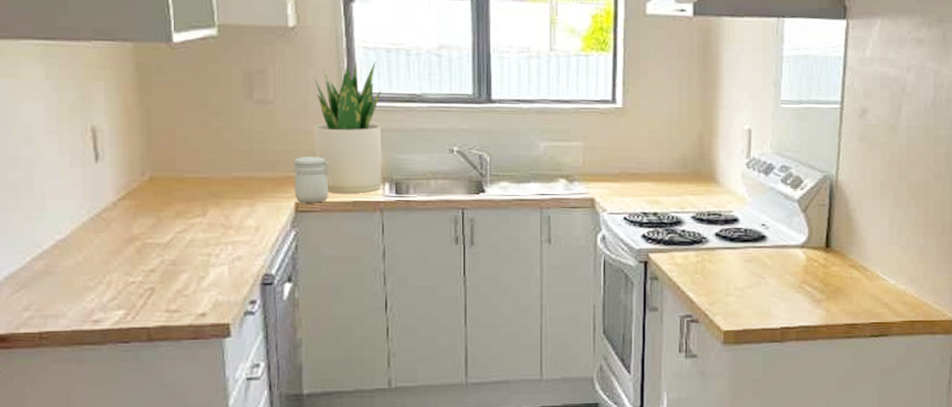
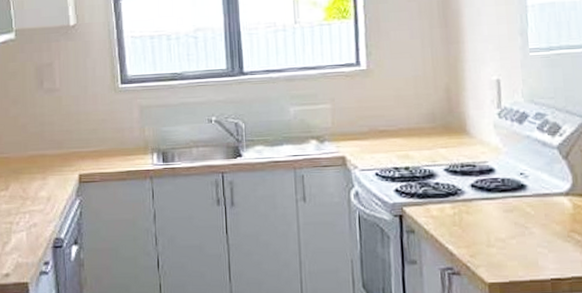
jar: present [294,155,332,203] -> none [77,133,109,175]
planter: present [313,61,382,194] -> none [91,47,151,165]

